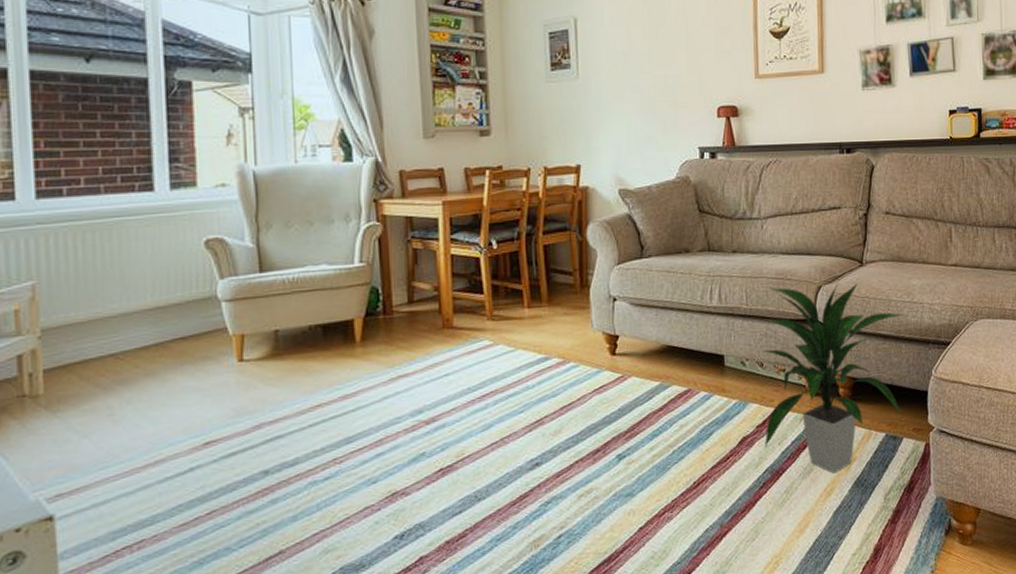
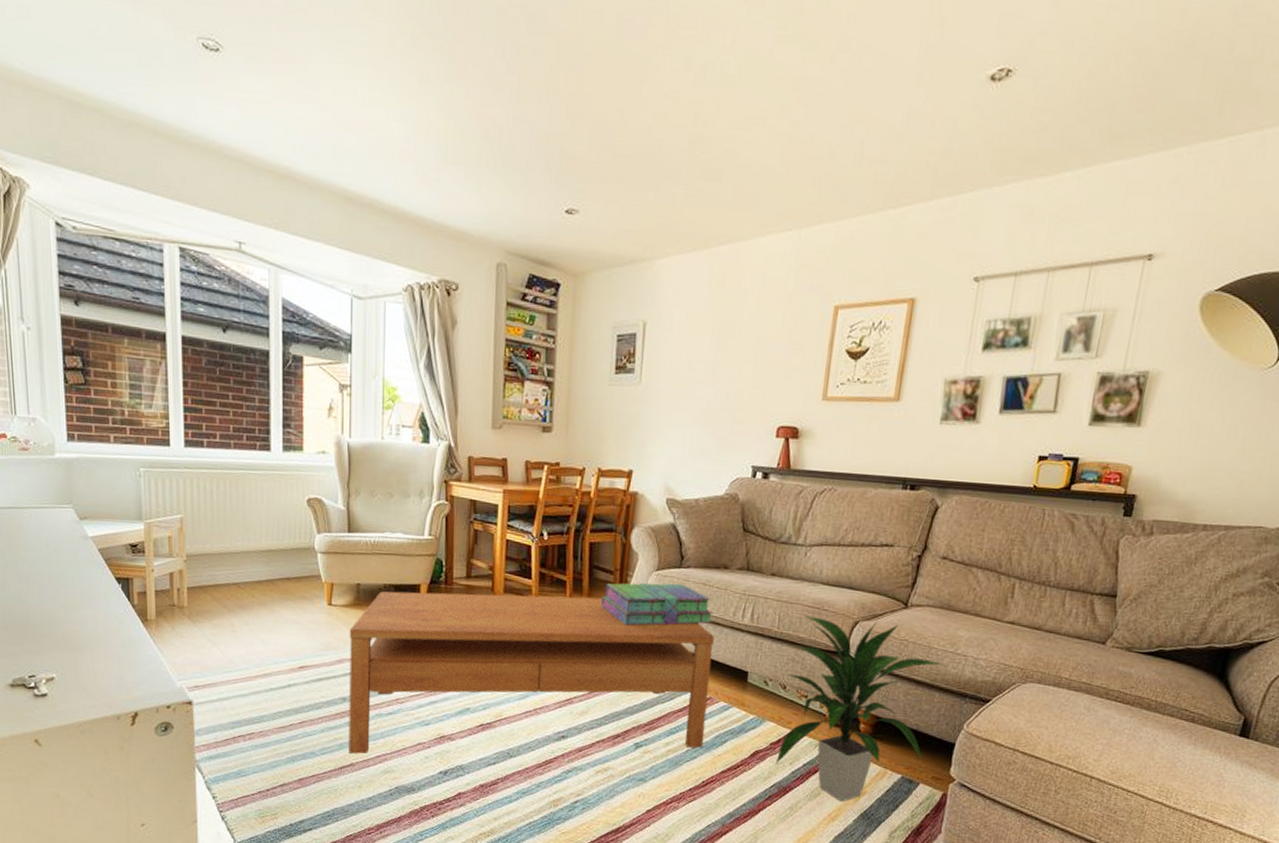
coffee table: none [267,303,689,539] -> present [349,591,714,754]
stack of books: none [563,274,680,327] -> present [601,582,712,626]

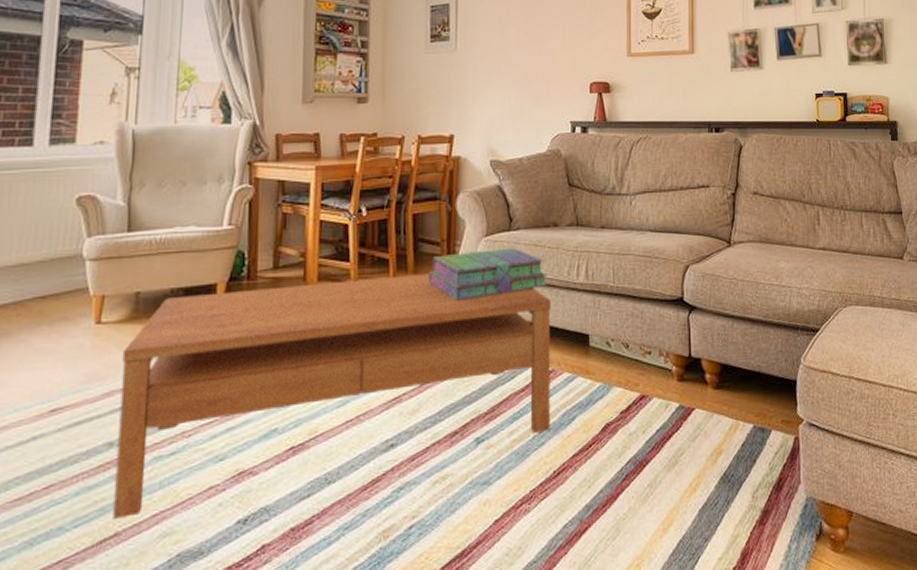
indoor plant: present [776,615,944,802] -> none [627,262,772,467]

